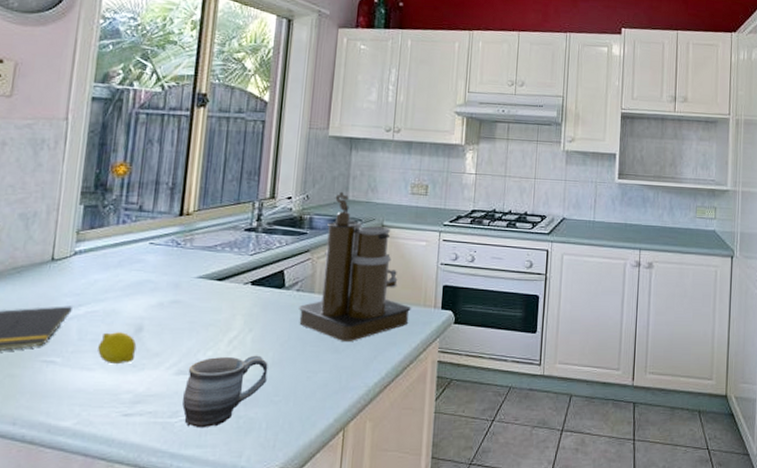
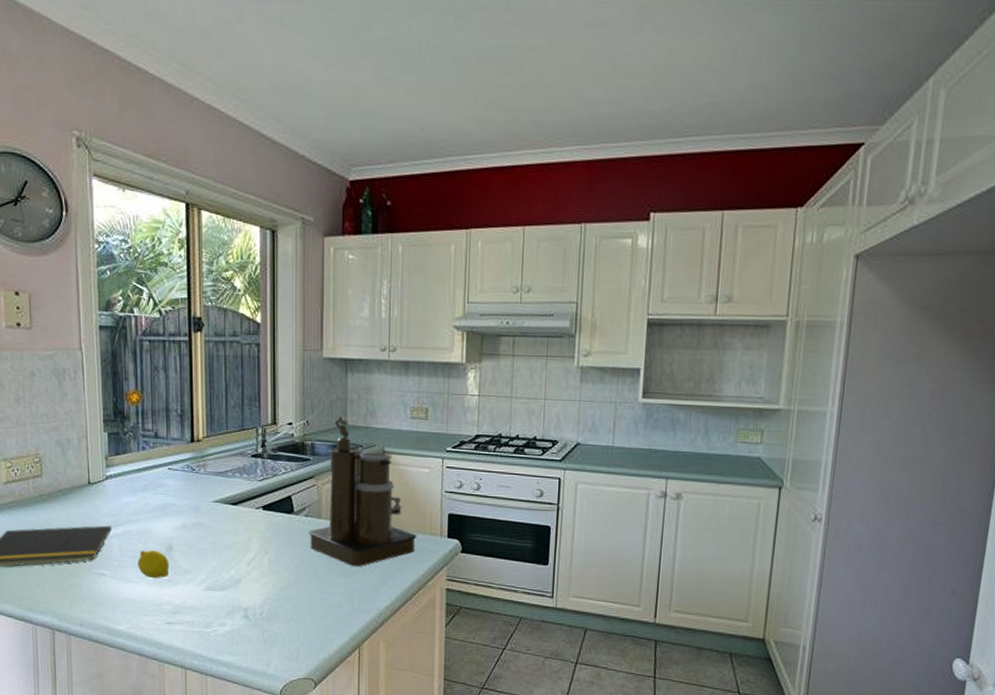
mug: present [182,355,268,428] -> none [213,575,285,639]

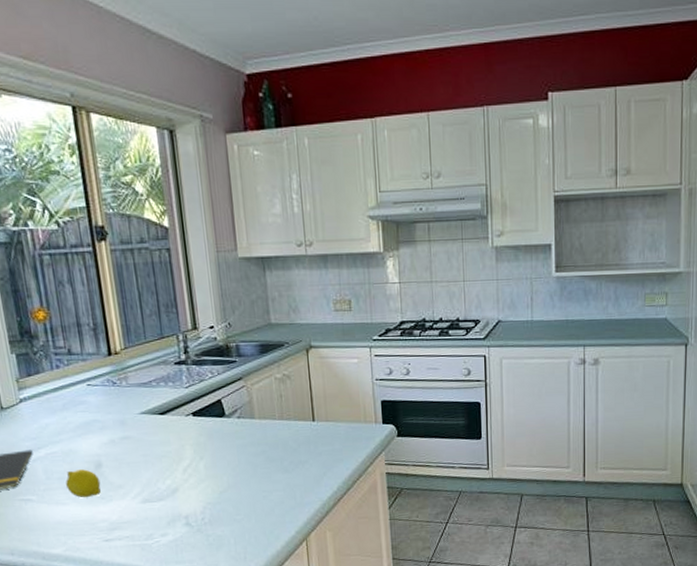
coffee maker: present [309,416,417,567] -> none [243,315,353,462]

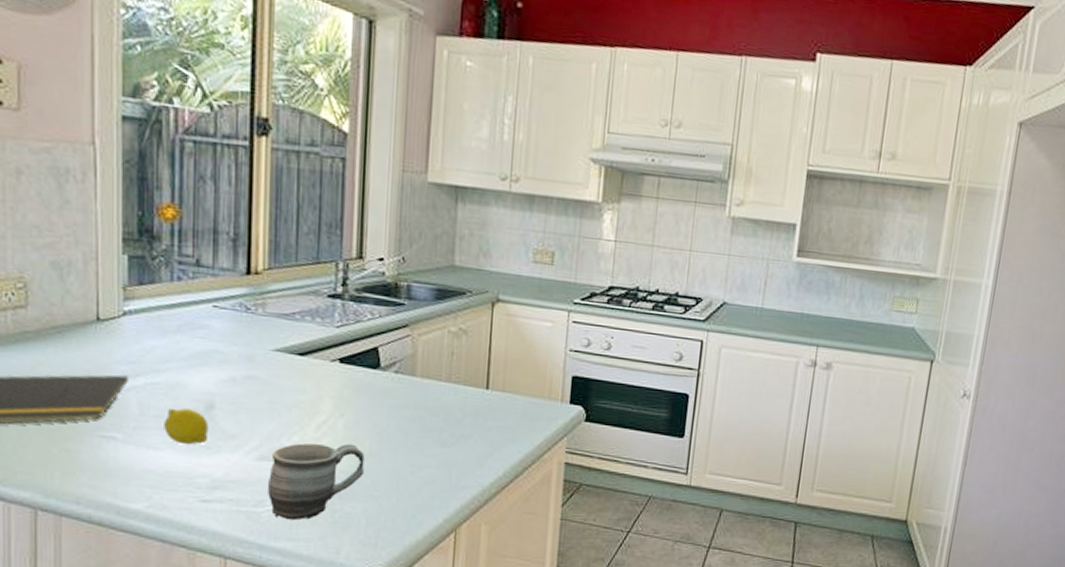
mug: none [152,480,226,547] -> present [267,443,365,521]

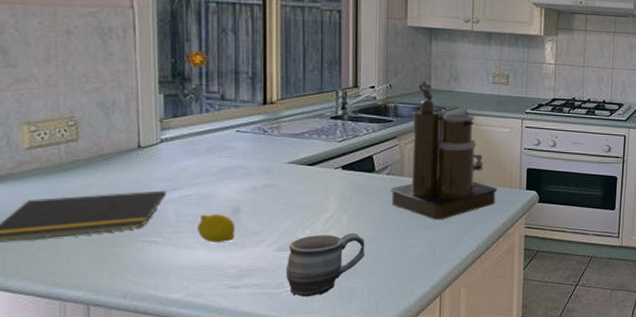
coffee maker: none [398,254,534,436] -> present [390,81,498,220]

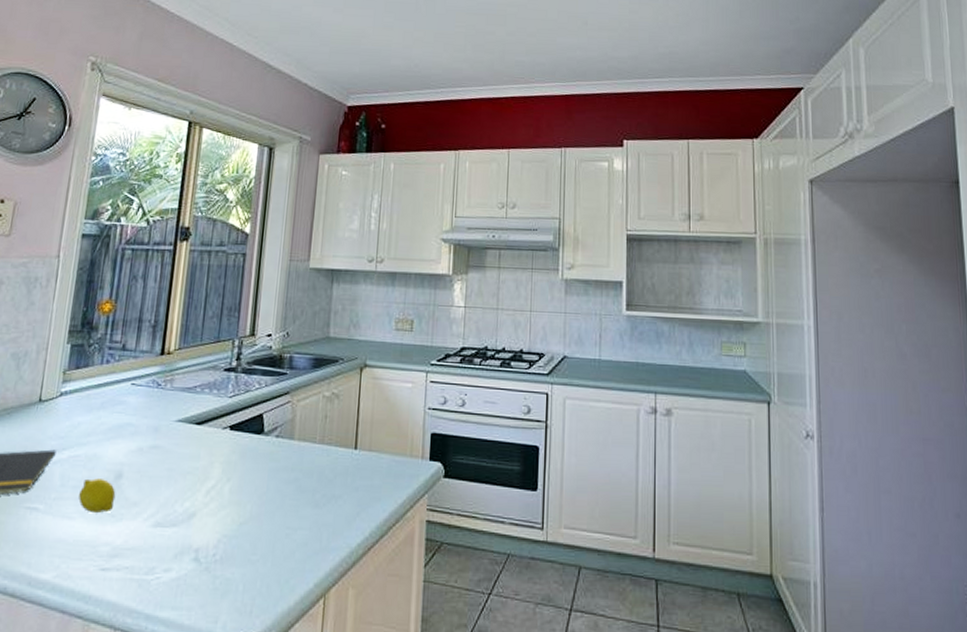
mug: present [285,233,365,297] -> none [158,507,246,588]
coffee maker: present [390,81,498,220] -> none [278,328,397,496]

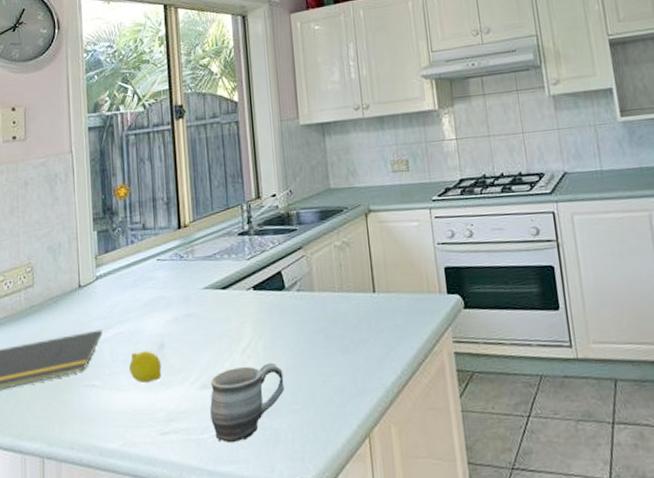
mug: none [158,507,246,588] -> present [209,362,284,444]

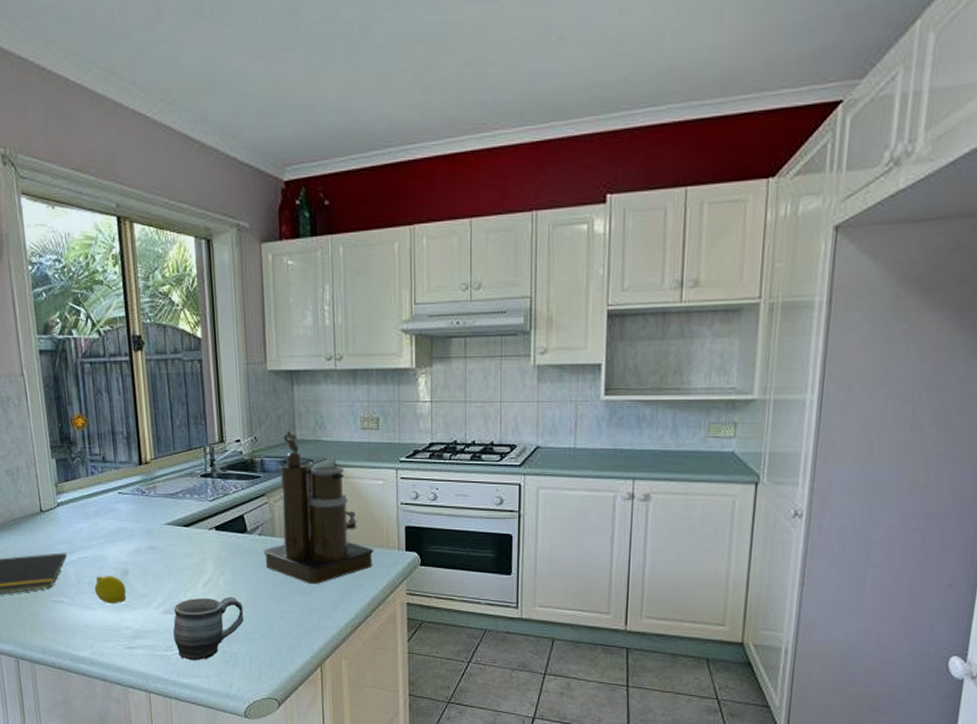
coffee maker: none [302,180,415,341] -> present [263,430,374,585]

